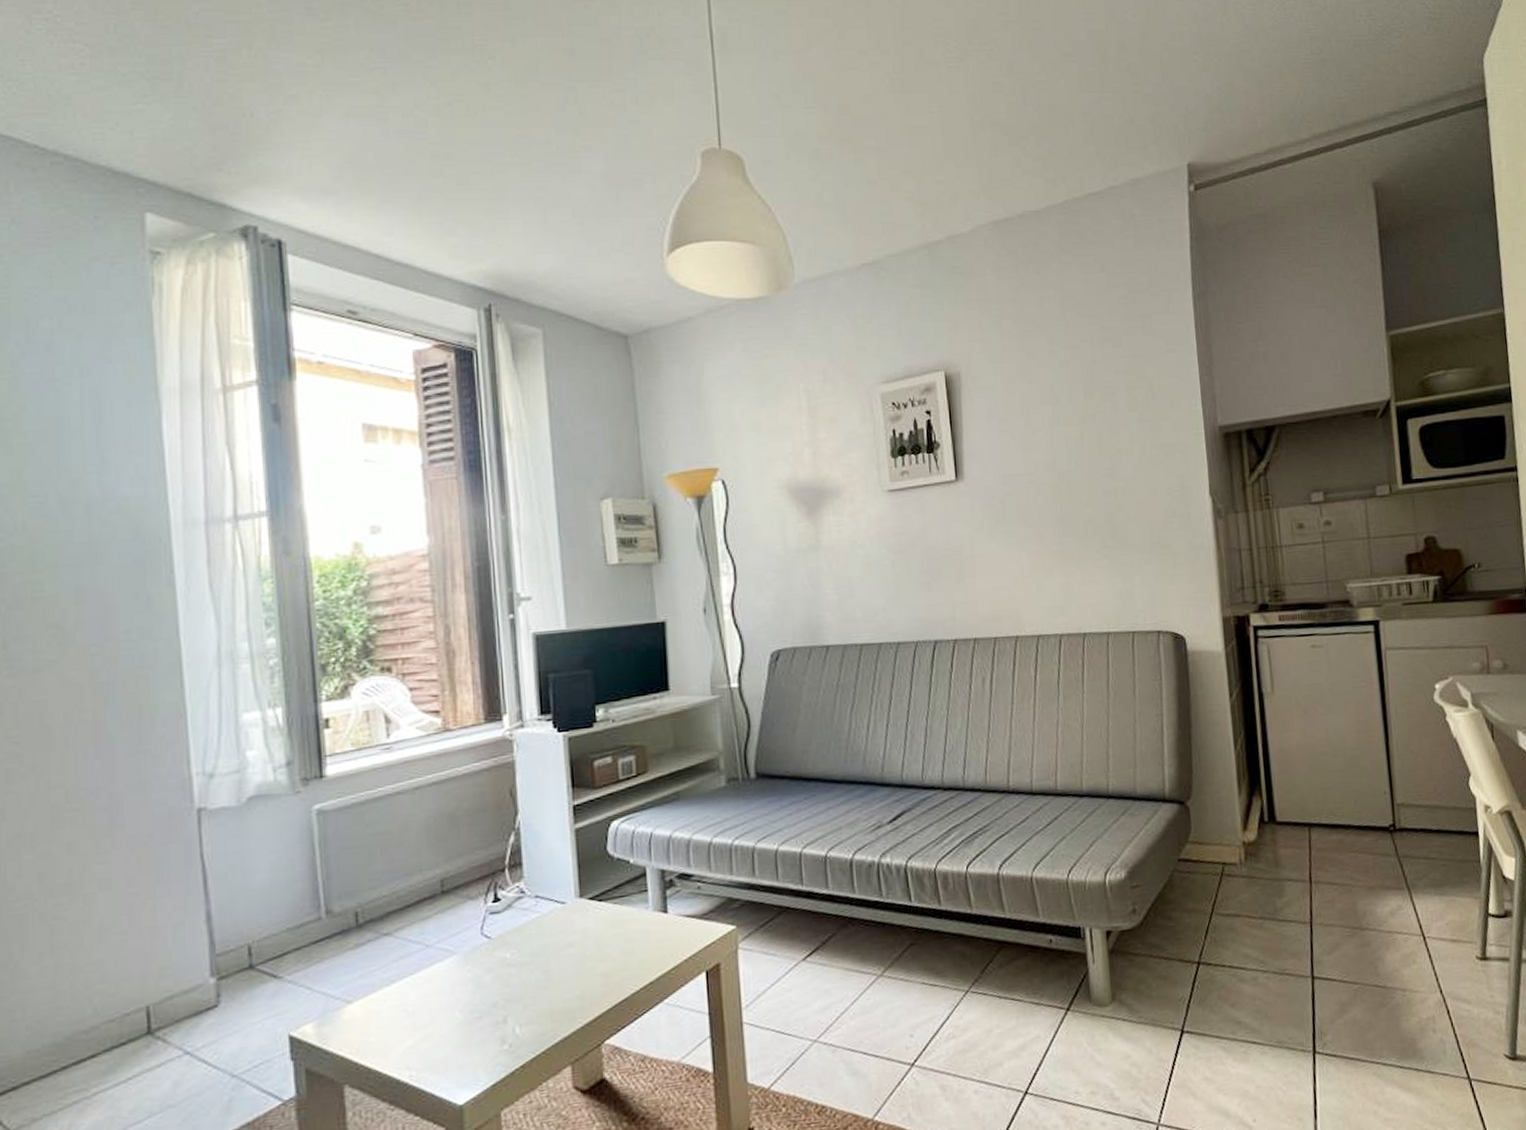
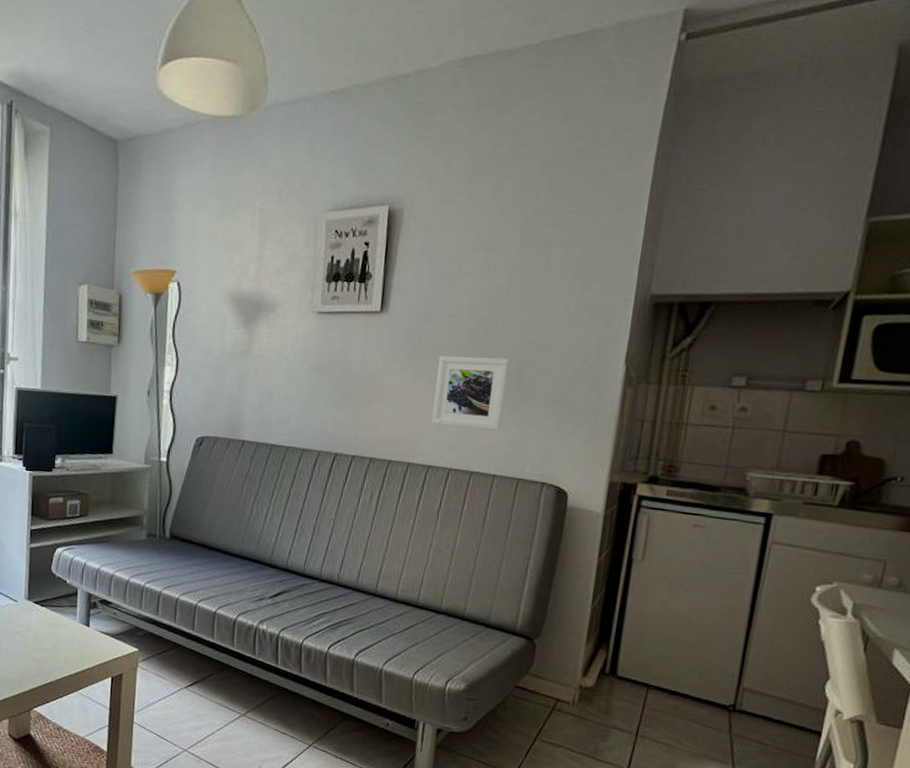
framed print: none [1026,509,1105,590] -> present [431,355,510,431]

